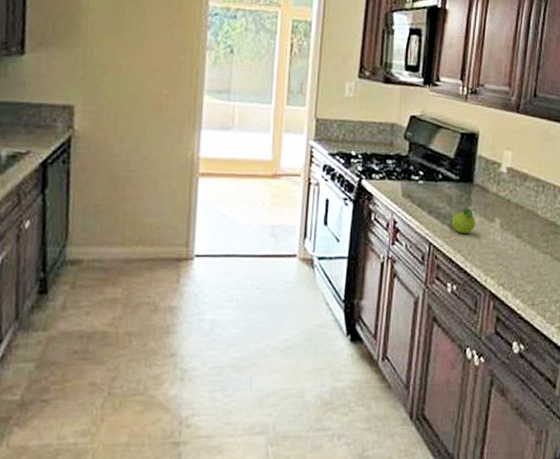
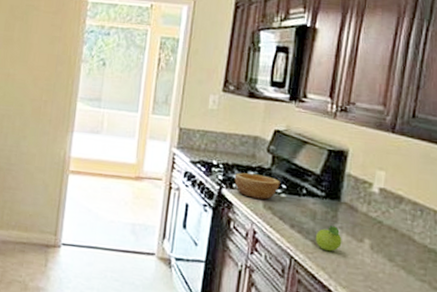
bowl: none [373,162,418,188] -> present [234,172,280,200]

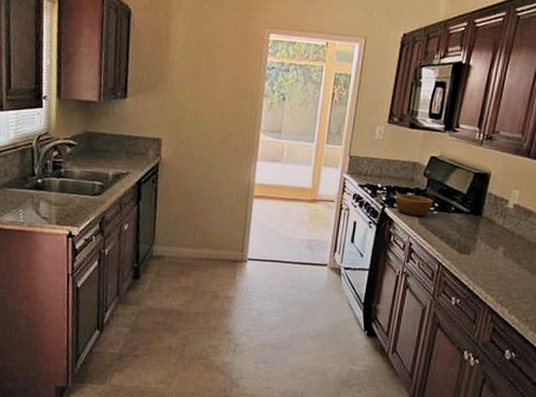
fruit: present [315,225,342,252] -> none [459,236,482,258]

